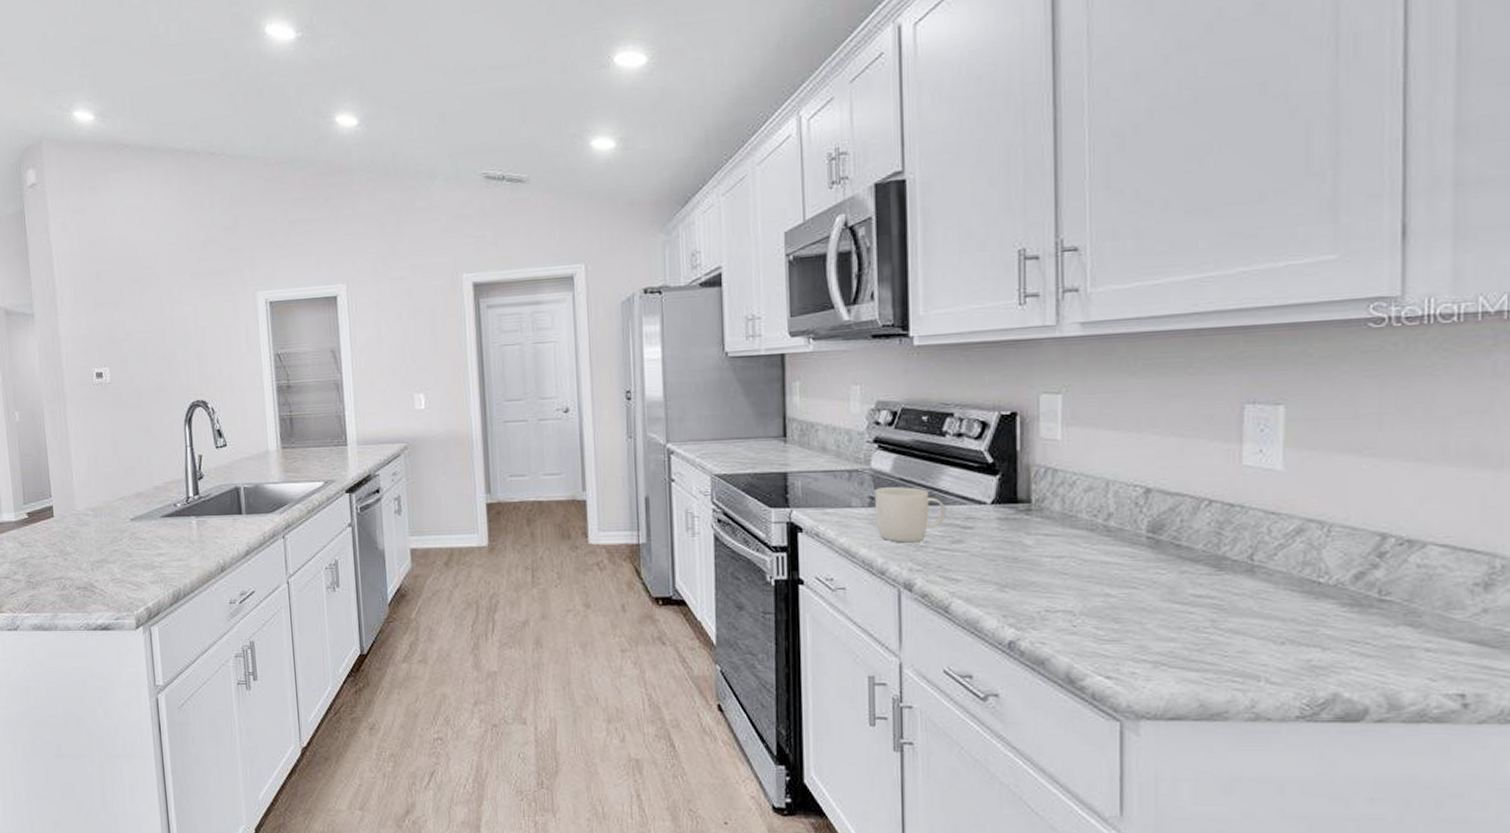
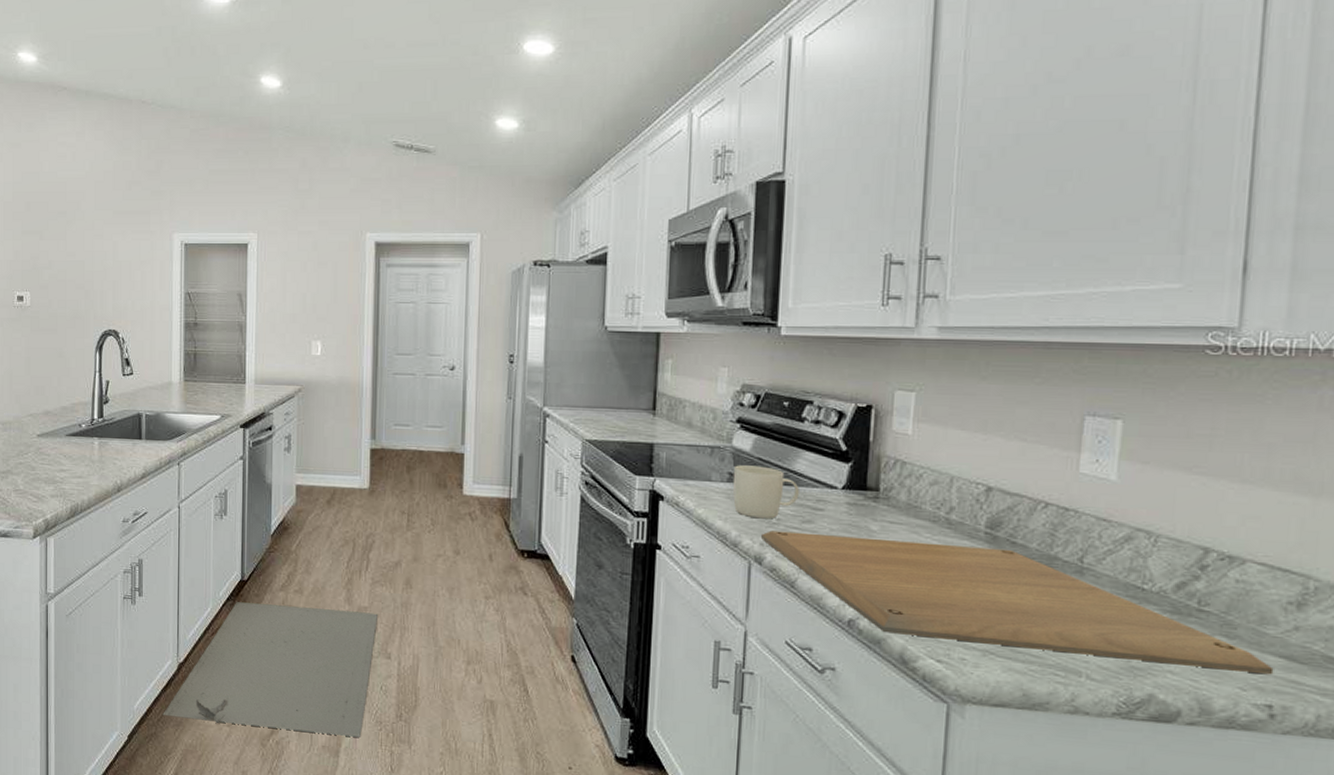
door mat: none [290,677,510,810] -> present [163,602,379,738]
chopping board: none [909,553,1464,663] -> present [761,530,1274,675]

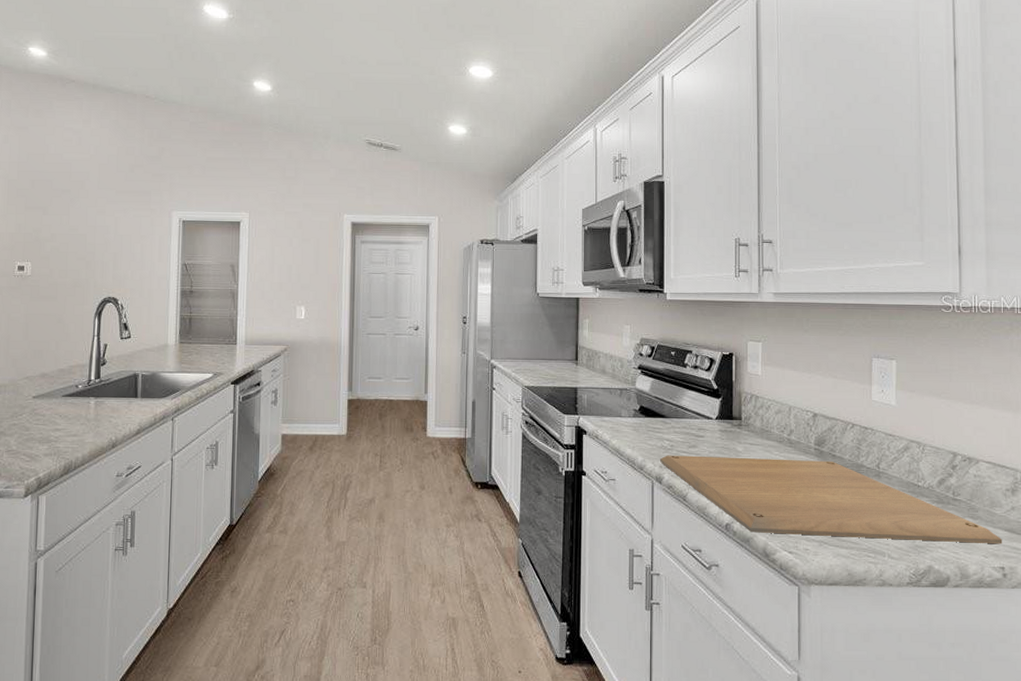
door mat: present [163,602,379,738] -> none [151,546,355,665]
mug: present [732,465,799,519] -> none [637,403,686,446]

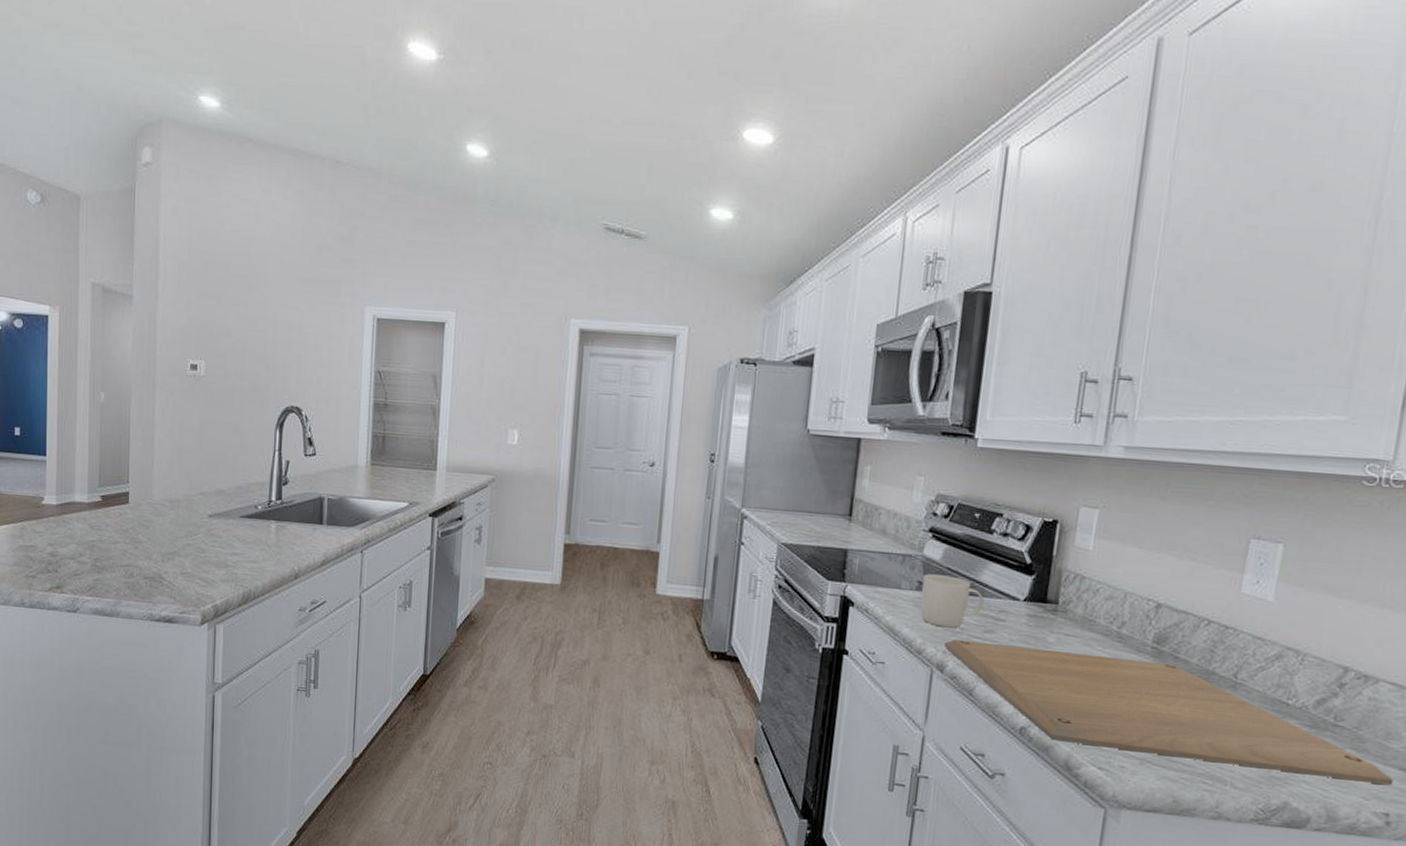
mug: none [637,403,686,446] -> present [920,574,984,628]

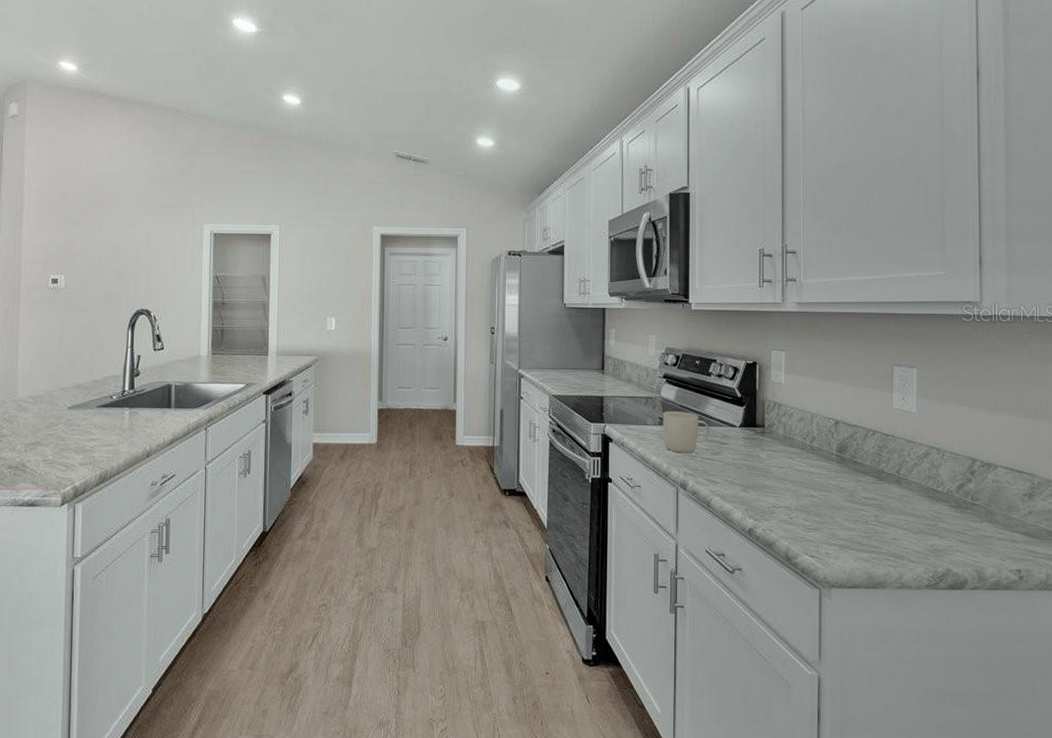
chopping board: present [945,639,1394,786] -> none [685,462,1020,548]

